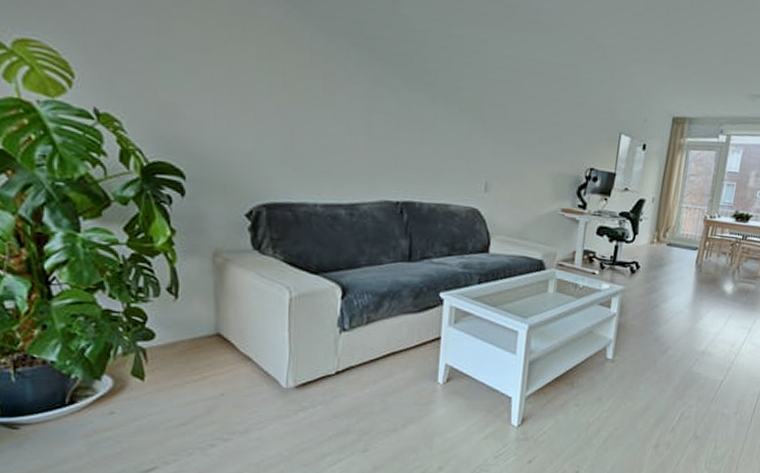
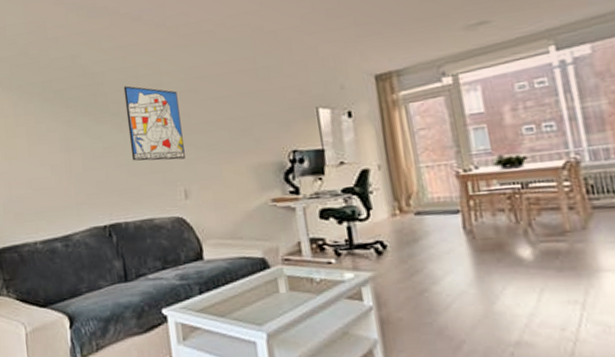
wall art: none [439,56,499,152] -> present [123,85,185,161]

